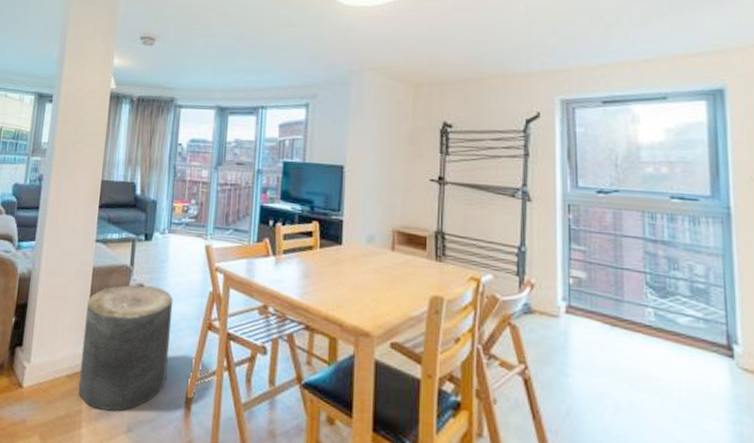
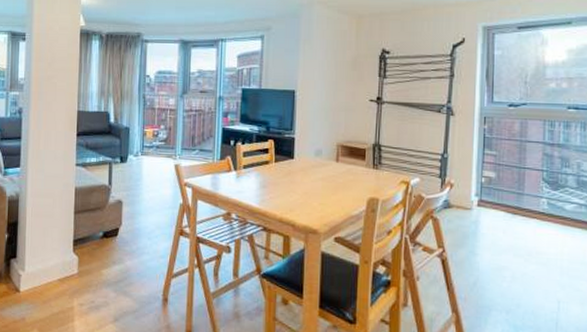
stool: present [78,285,174,412] -> none [69,201,149,306]

